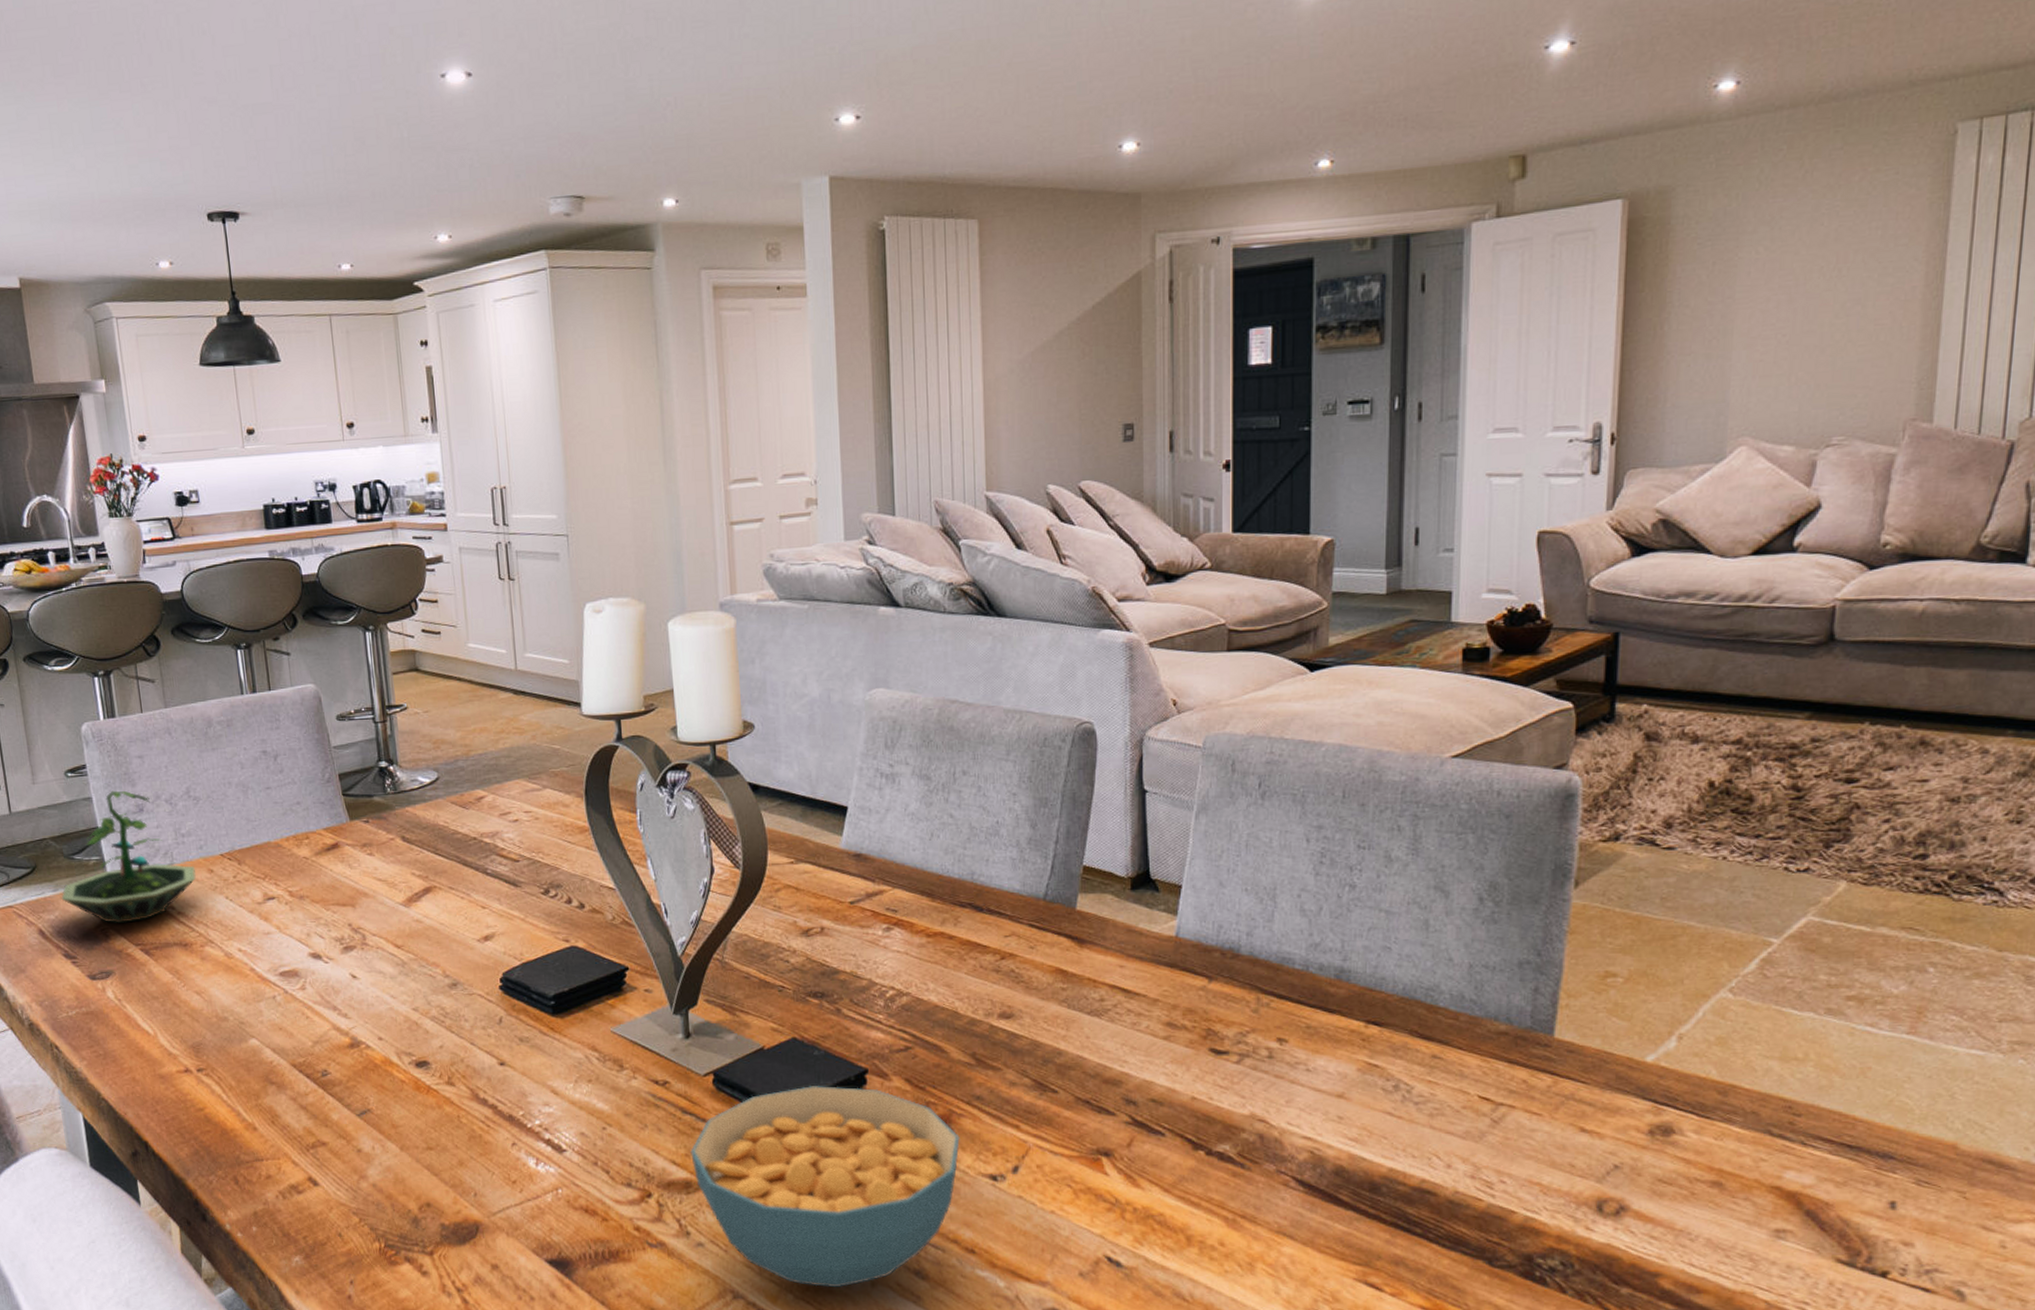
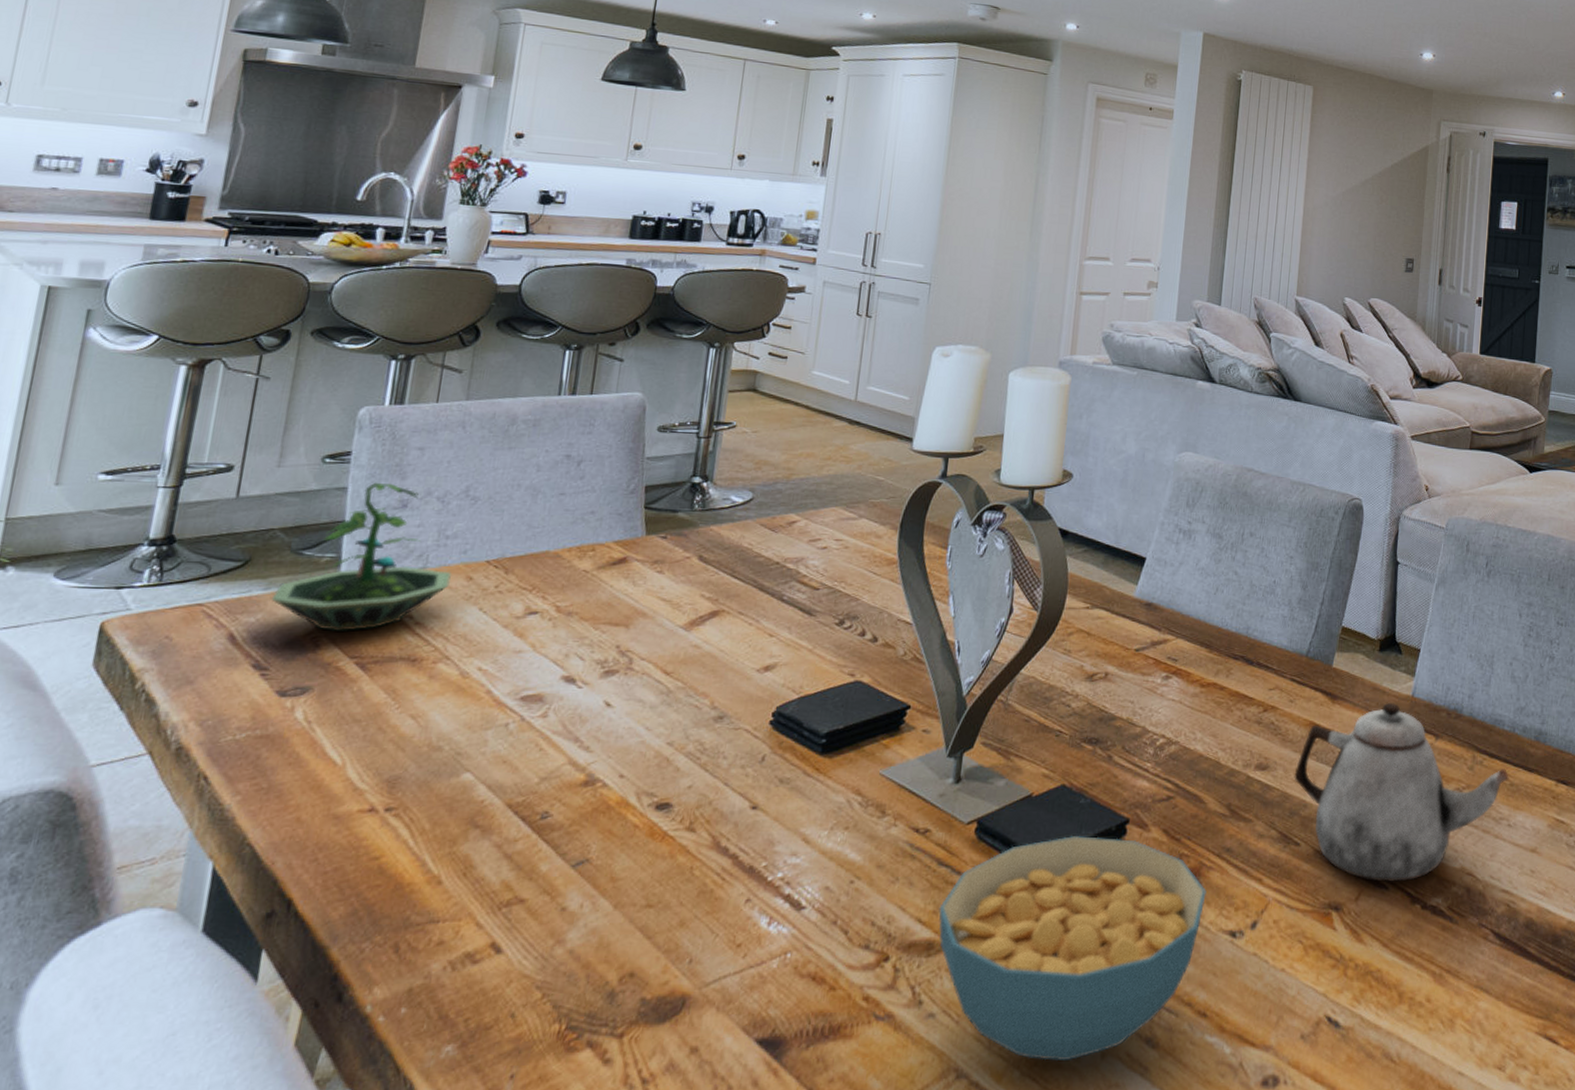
teapot: none [1043,945,1305,1128] -> present [1294,703,1509,882]

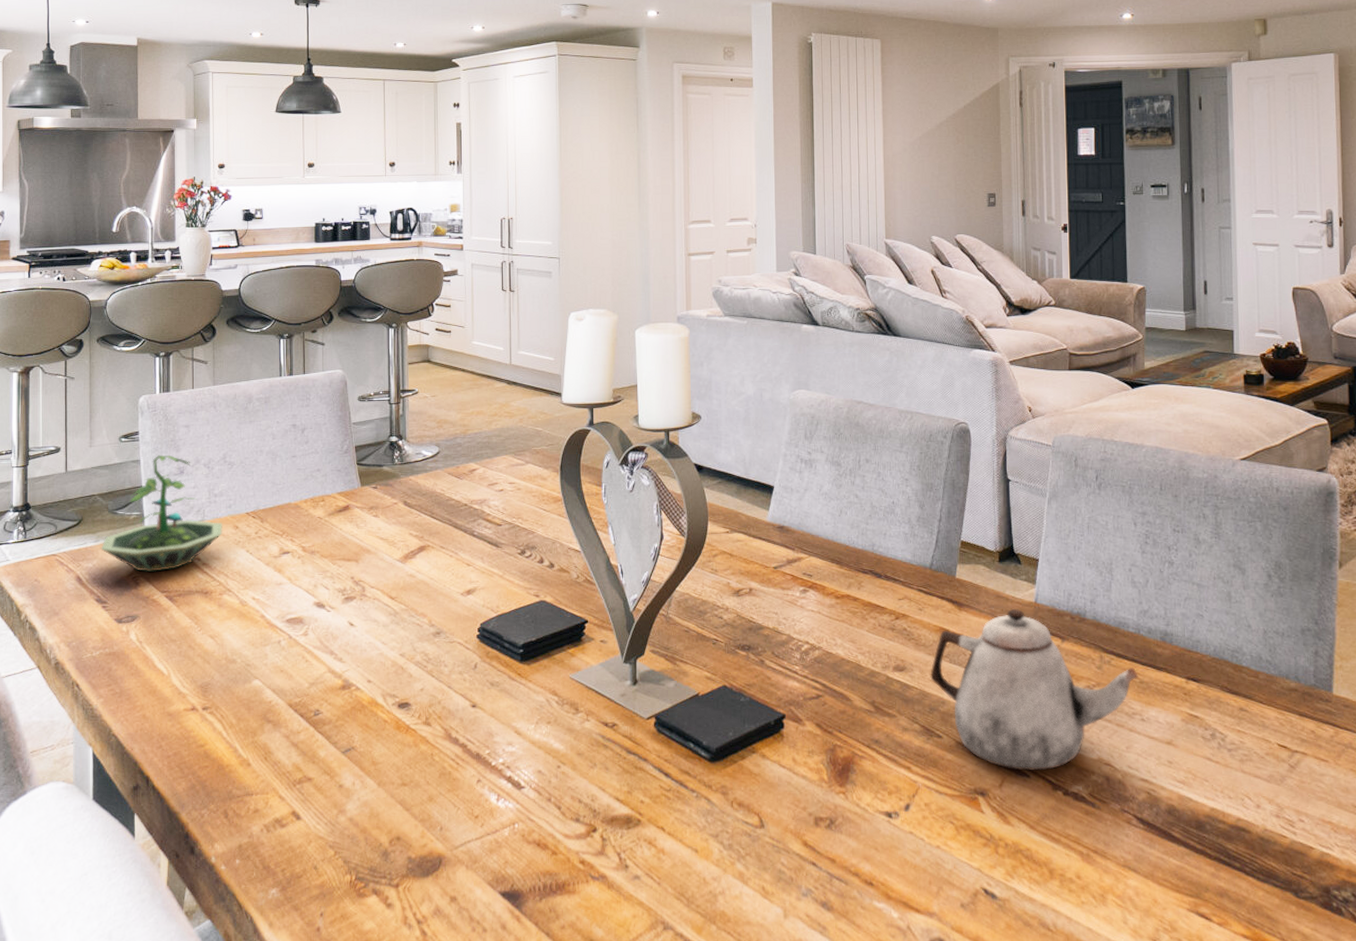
cereal bowl: present [938,836,1207,1062] -> none [632,729,861,919]

